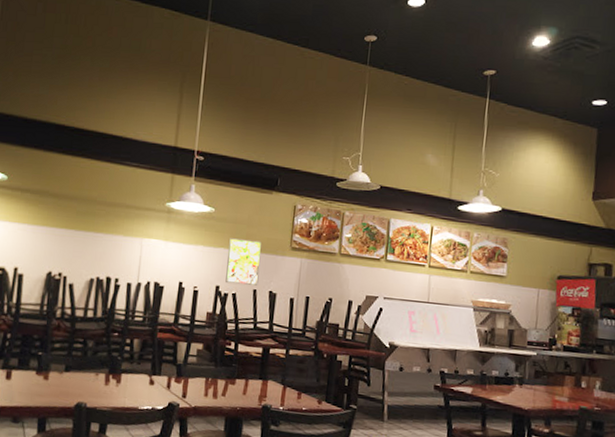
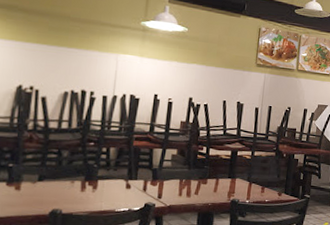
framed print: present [225,238,262,286] -> none [198,55,231,97]

